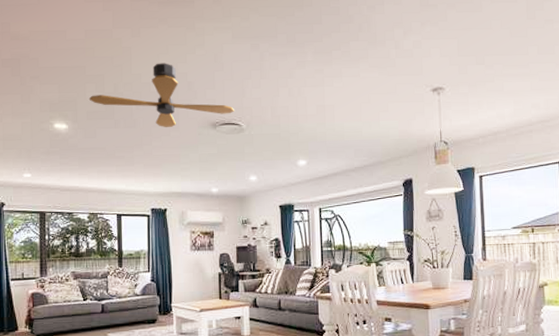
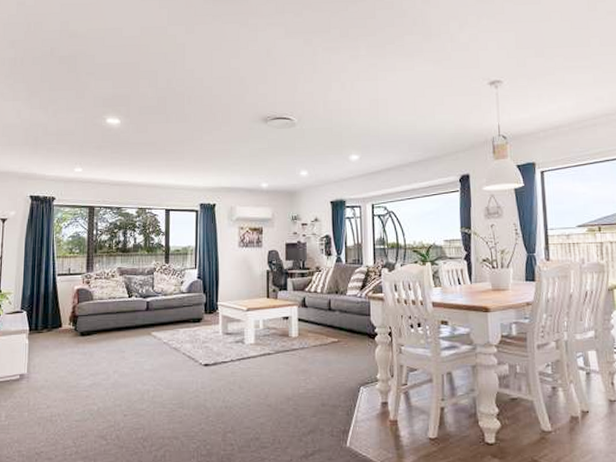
ceiling fan: present [89,63,235,127] -> none [141,58,287,122]

